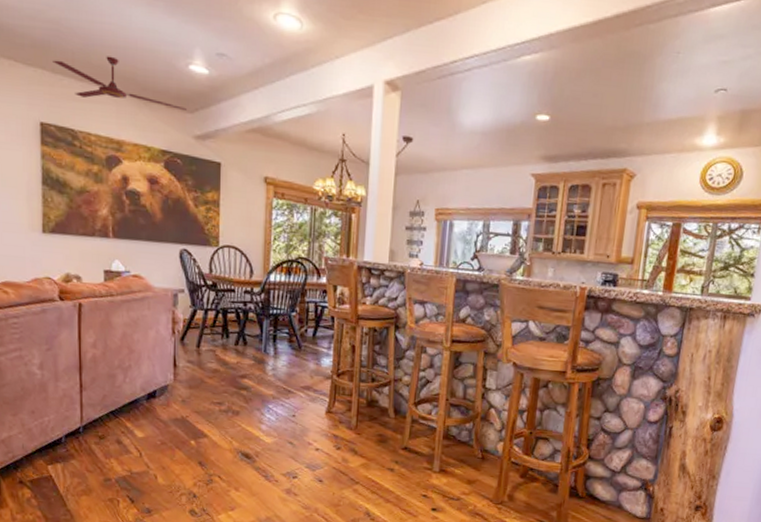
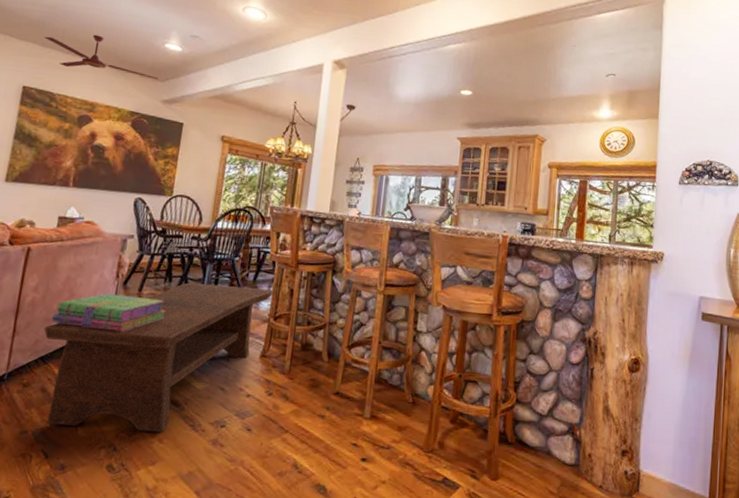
coffee table: none [109,338,334,482] -> present [44,282,274,432]
stack of books: none [115,349,227,388] -> present [52,293,166,332]

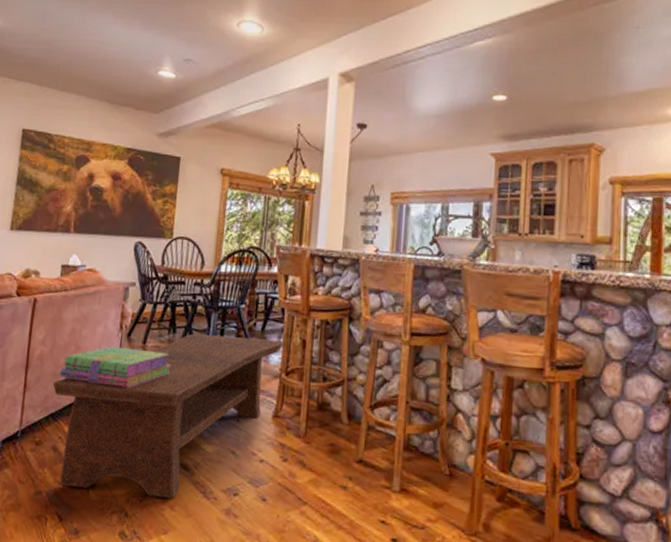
ceiling fan: present [44,34,159,79] -> none [40,68,154,111]

